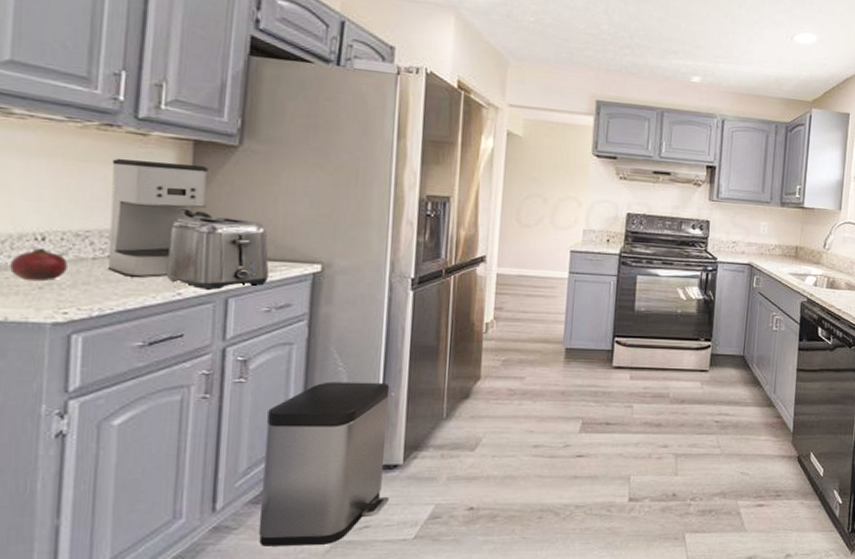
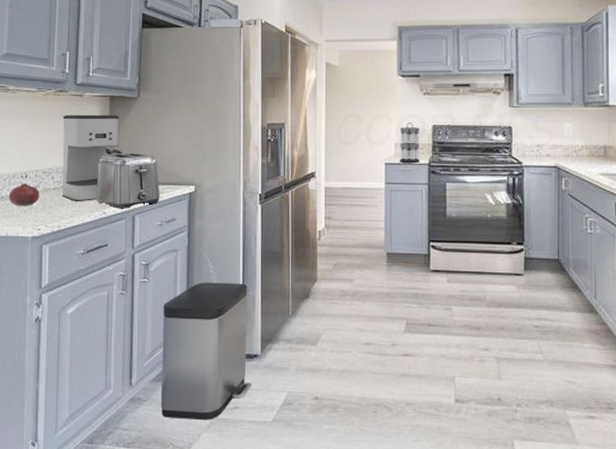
spice rack: none [587,208,612,253] -> present [399,122,420,164]

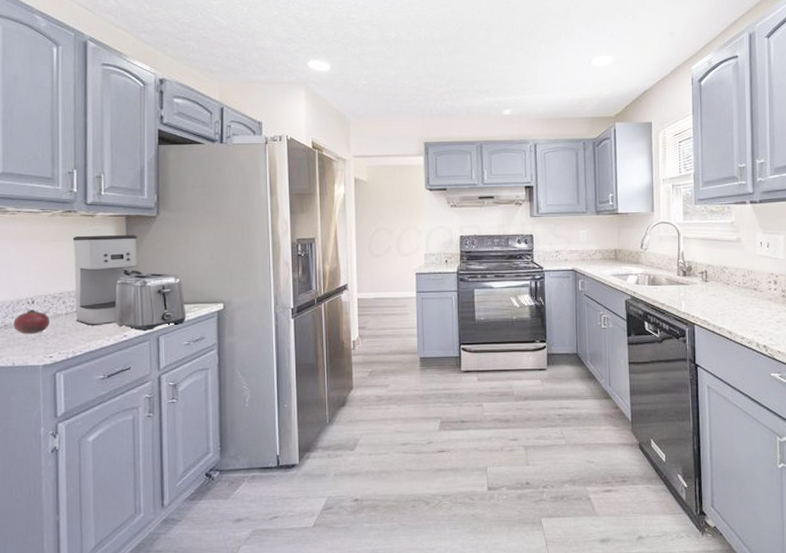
pedal bin: present [160,282,252,420] -> none [195,396,291,535]
spice rack: present [399,122,420,164] -> none [429,234,449,273]

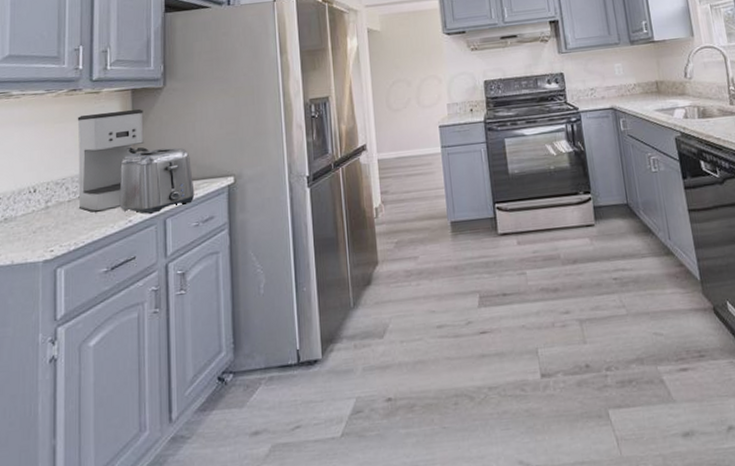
fruit: present [13,309,49,335] -> none [14,199,51,228]

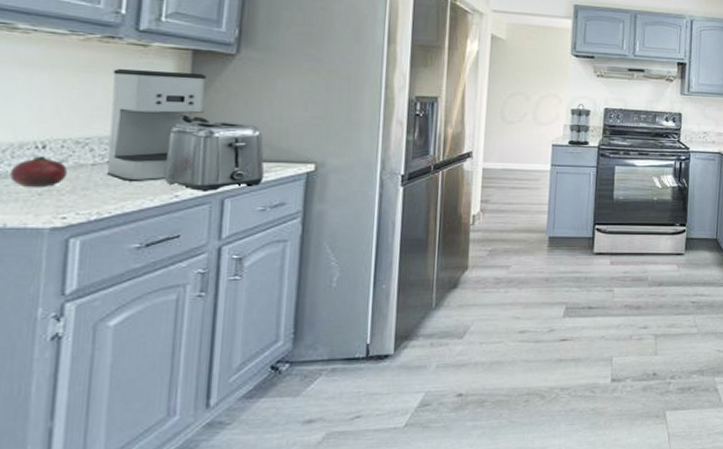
fruit: none [14,199,51,228] -> present [10,156,67,188]
spice rack: none [451,80,475,124] -> present [567,104,591,146]

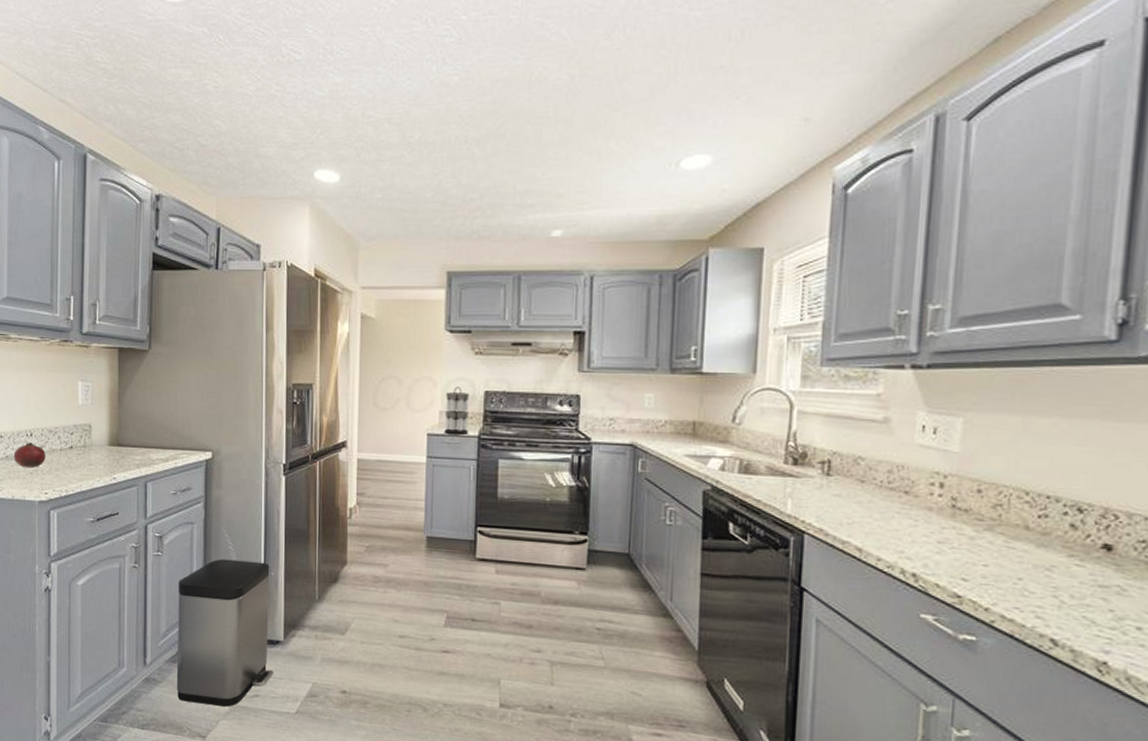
coffee maker: present [106,68,210,181] -> none [68,367,133,465]
toaster: present [163,121,265,193] -> none [105,412,174,476]
pedal bin: none [251,275,381,440] -> present [176,558,274,707]

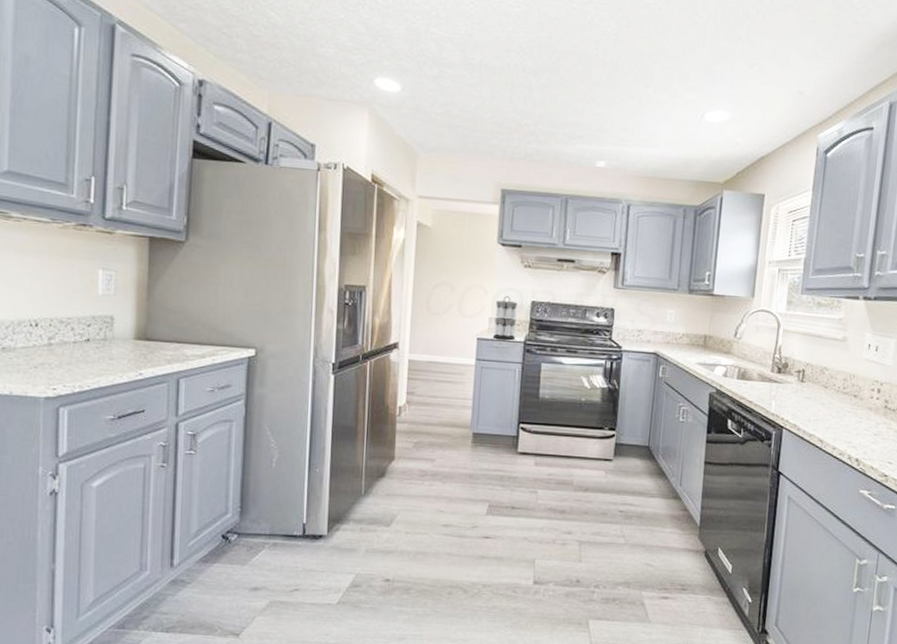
fruit: present [14,442,45,469] -> none [13,333,55,362]
pedal bin: present [176,558,274,707] -> none [207,456,316,603]

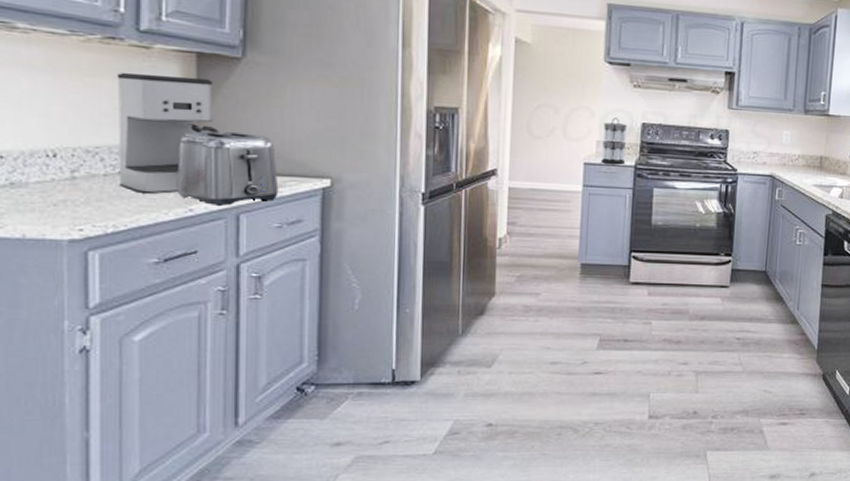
coffee maker: none [84,254,165,360] -> present [117,72,219,194]
toaster: none [130,305,212,372] -> present [176,131,279,207]

